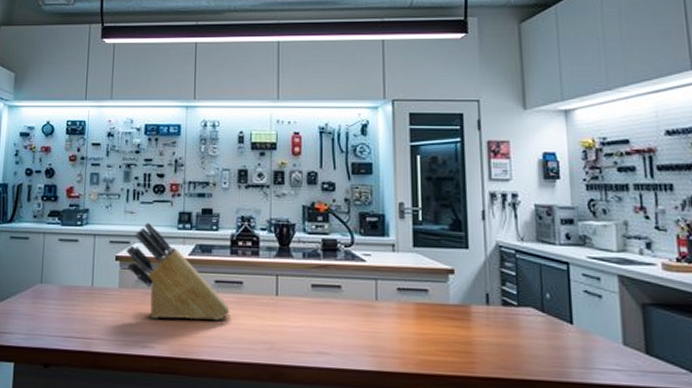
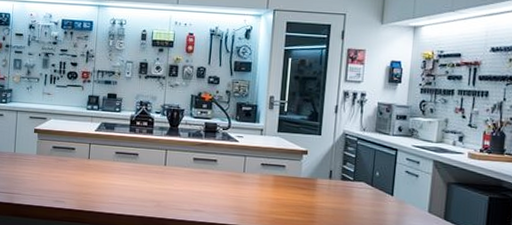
knife block: present [126,222,230,320] -> none [43,103,127,183]

